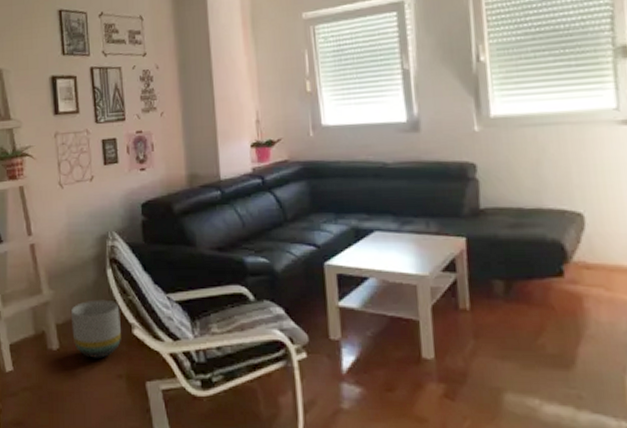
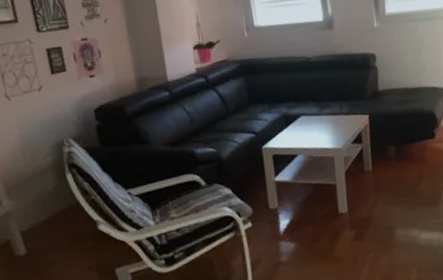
planter: present [71,299,121,358] -> none [35,202,88,257]

